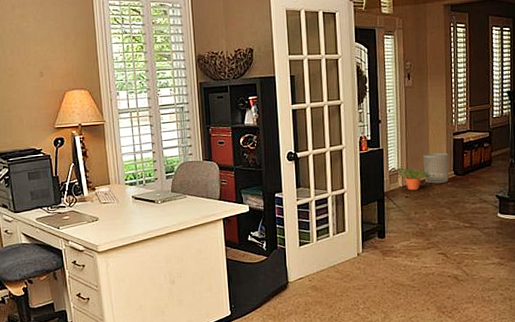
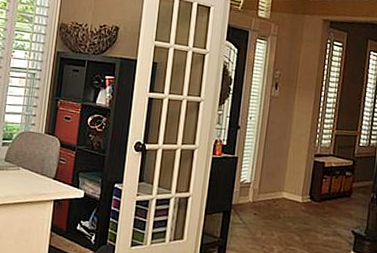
potted plant: present [392,166,436,191] -> none [244,179,290,209]
waste bin: present [423,152,449,184] -> none [277,170,307,207]

